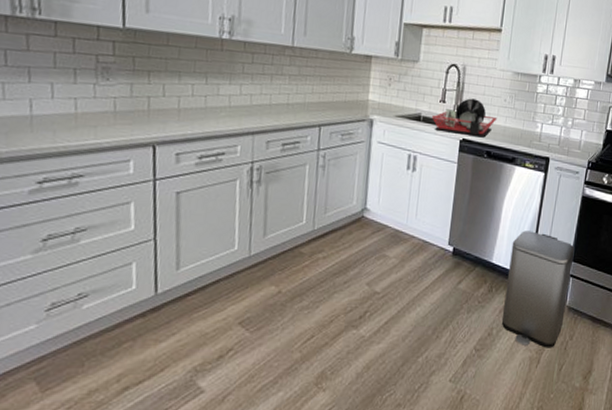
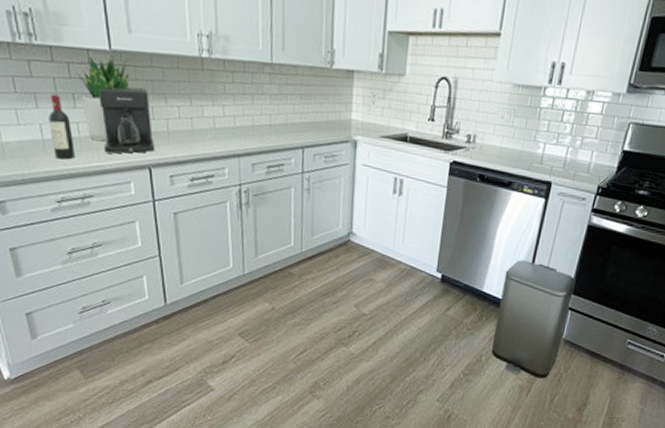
wine bottle: none [41,68,69,137] -> present [49,94,75,160]
planter: none [82,32,144,119] -> present [76,55,130,142]
coffee maker: none [102,63,163,131] -> present [99,86,156,154]
dish rack: present [432,98,498,138] -> none [420,115,494,160]

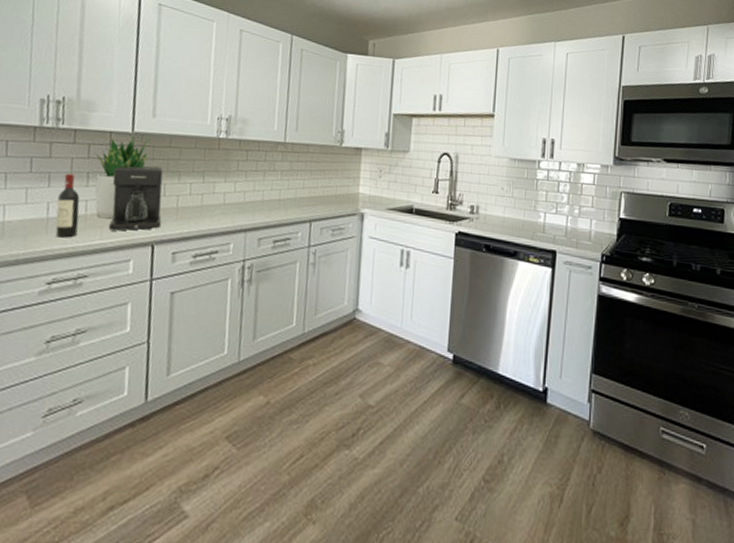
pedal bin: present [491,260,576,379] -> none [513,335,594,483]

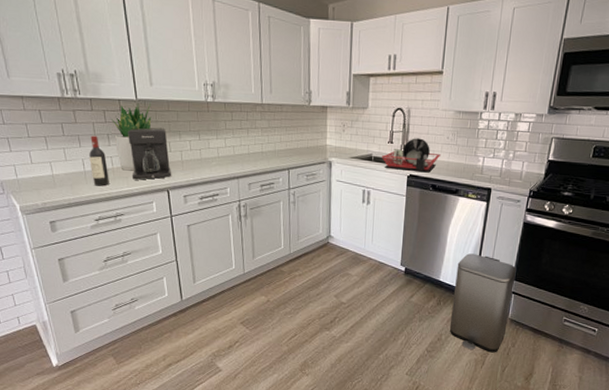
dish rack: none [425,188,496,230] -> present [382,138,442,173]
pedal bin: none [513,335,594,483] -> present [449,253,517,353]

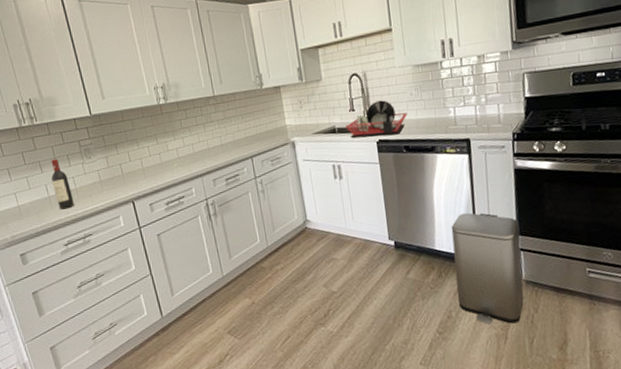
planter: present [110,103,152,171] -> none [68,116,108,189]
coffee maker: present [128,127,172,180] -> none [86,138,135,197]

